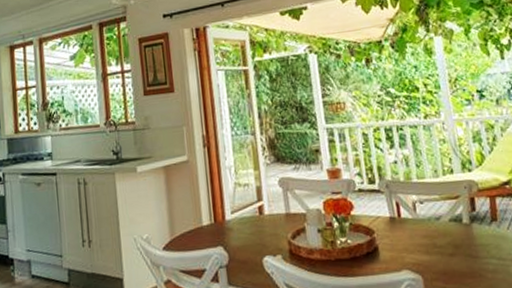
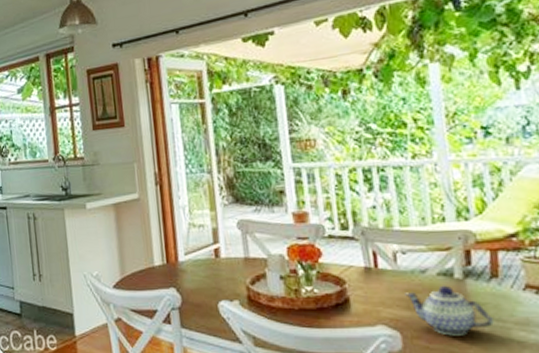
teapot: none [424,230,496,276] -> present [405,285,494,336]

